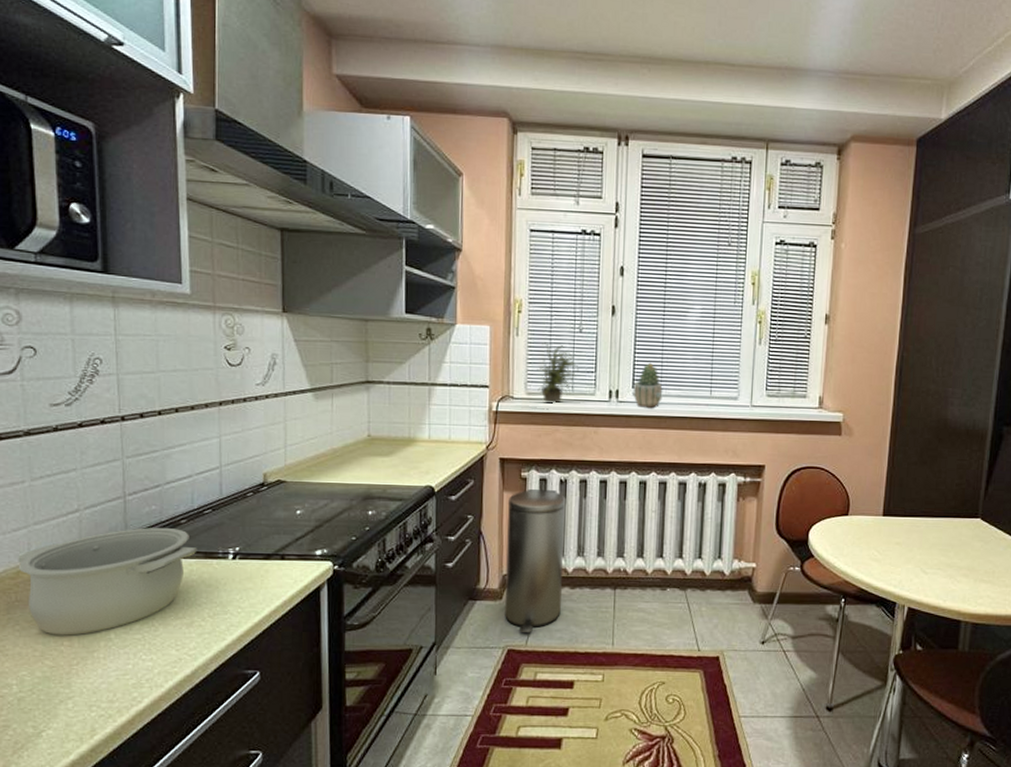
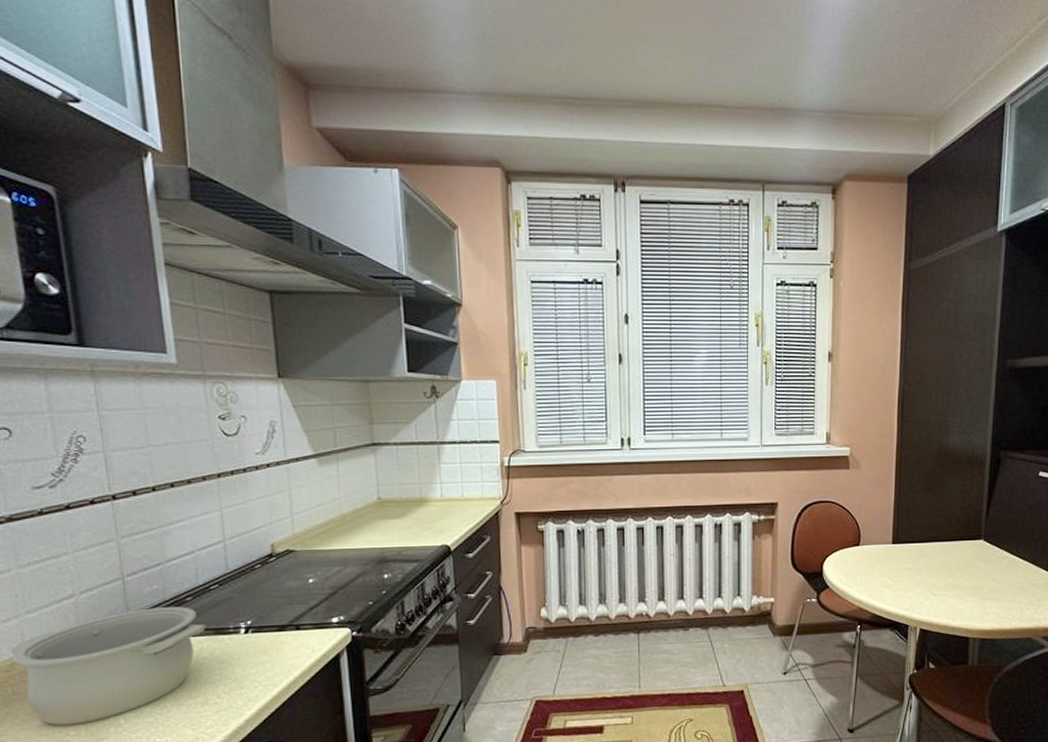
pedal bin: present [505,489,566,632] -> none [526,541,586,683]
potted plant: present [537,342,579,404] -> none [547,394,589,455]
potted cactus: present [633,362,663,410] -> none [644,408,674,456]

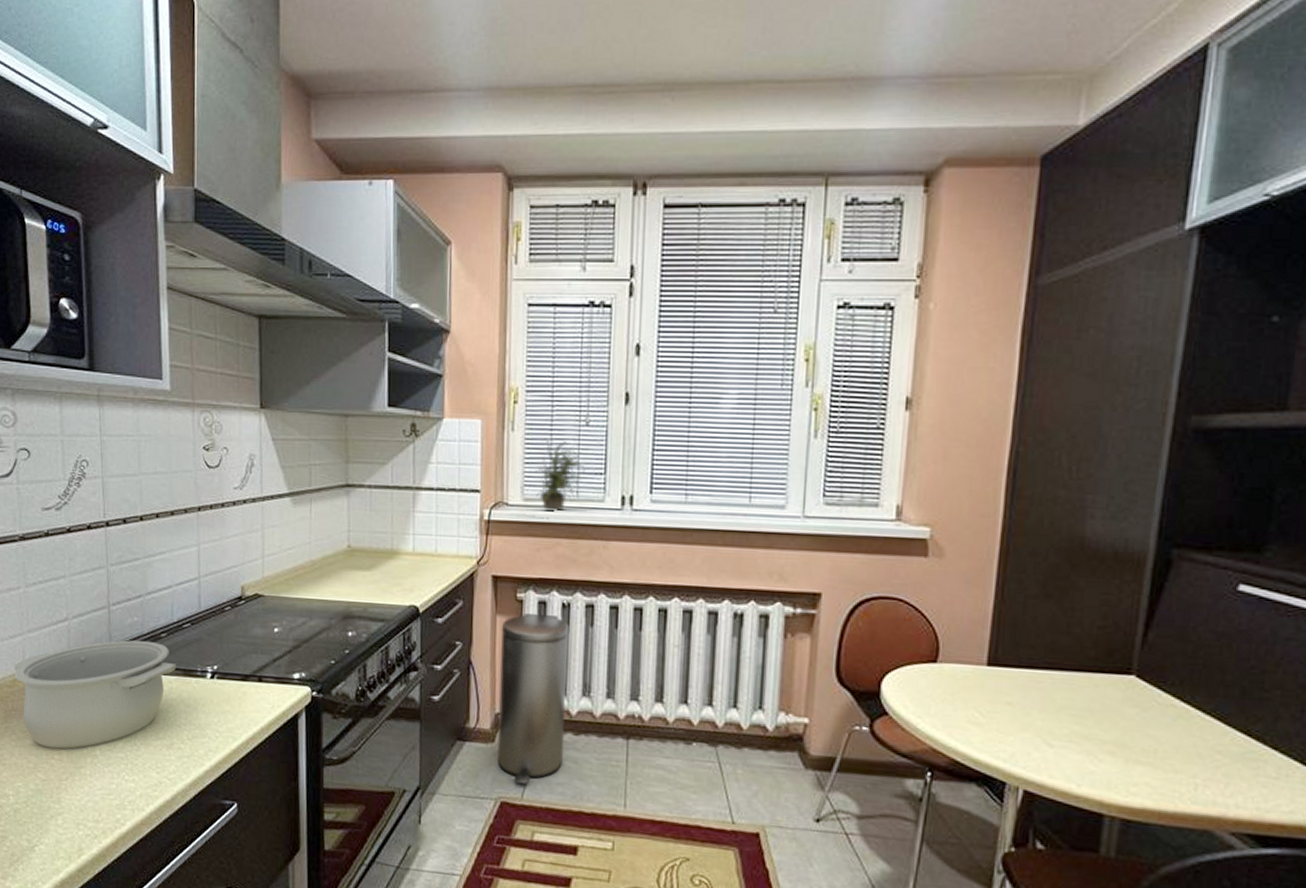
pedal bin: none [526,541,586,683] -> present [497,614,569,784]
potted plant: none [547,394,589,455] -> present [535,438,585,512]

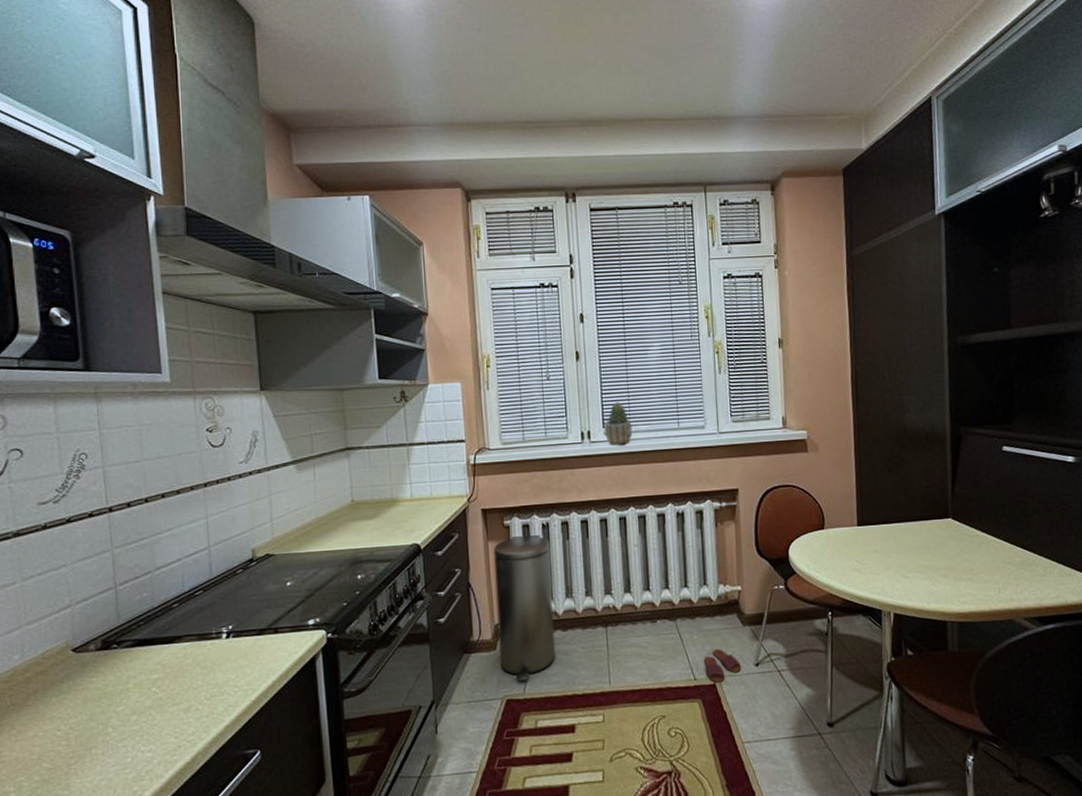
cooking pot: present [14,640,177,749] -> none [11,613,191,736]
potted plant: present [535,438,585,512] -> none [510,392,550,451]
potted cactus: none [651,461,688,521] -> present [603,401,633,447]
slippers: none [747,791,796,833] -> present [704,649,741,683]

